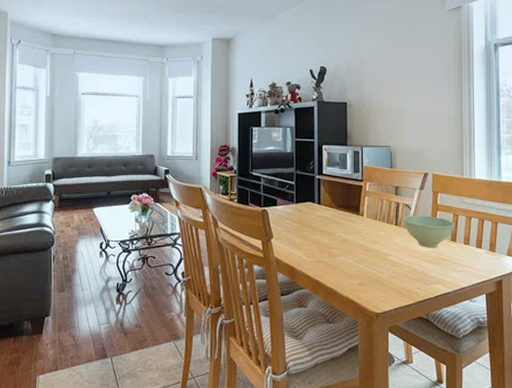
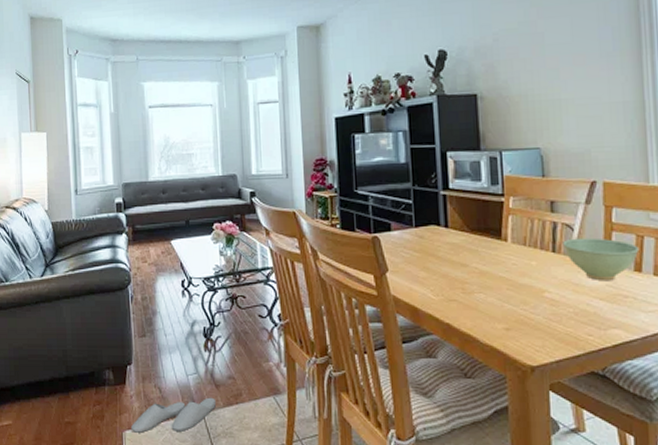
slippers: none [44,343,123,377] -> present [130,397,216,433]

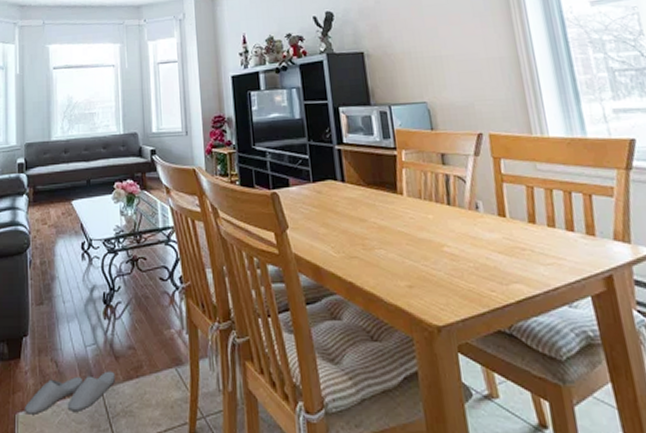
bowl: present [563,238,640,281] -> none [456,189,531,234]

